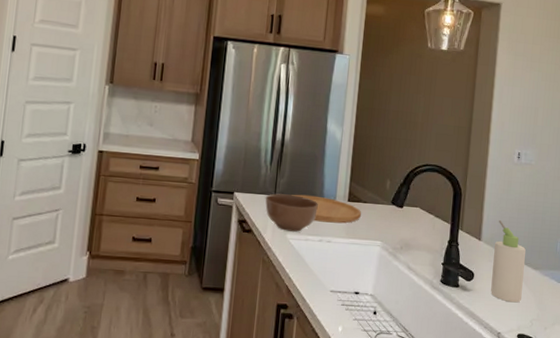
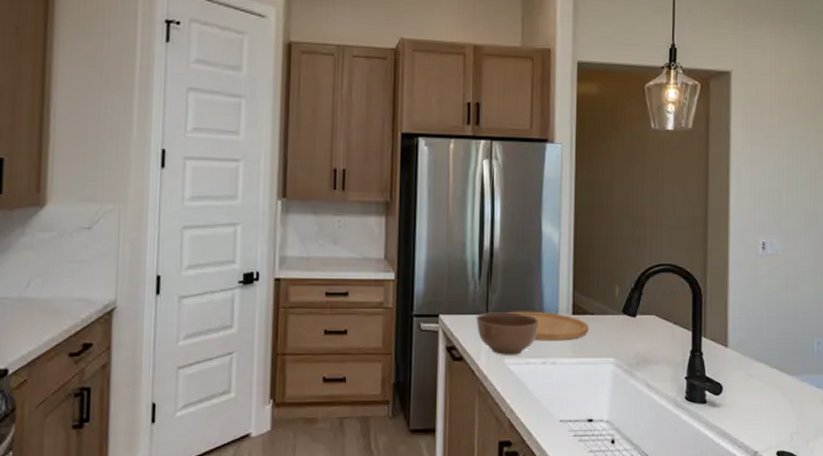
bottle: present [491,220,526,303] -> none [743,322,779,416]

